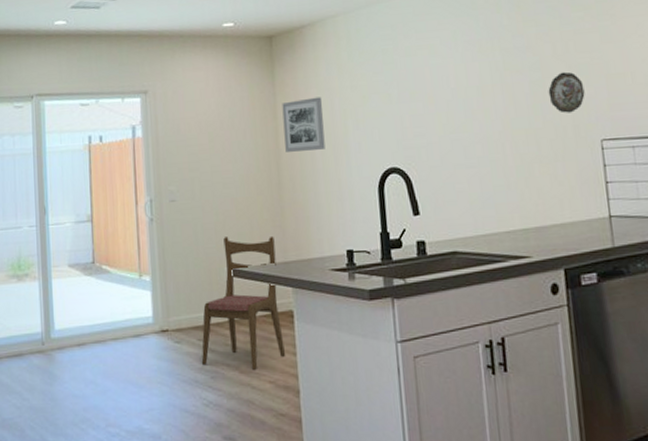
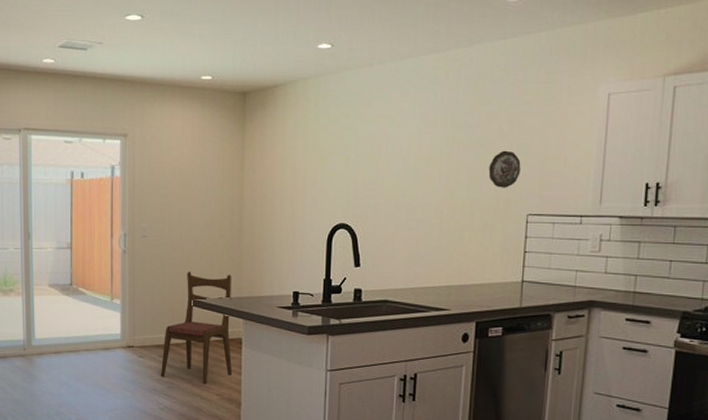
wall art: present [282,97,325,152] -> none [249,154,287,202]

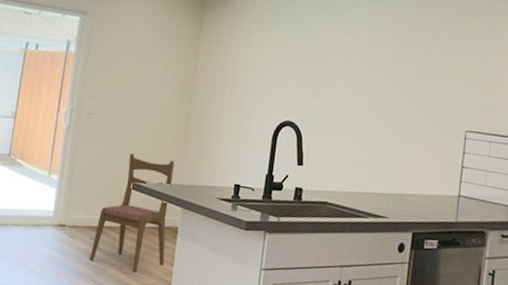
decorative plate: present [488,150,521,188] -> none [431,67,462,104]

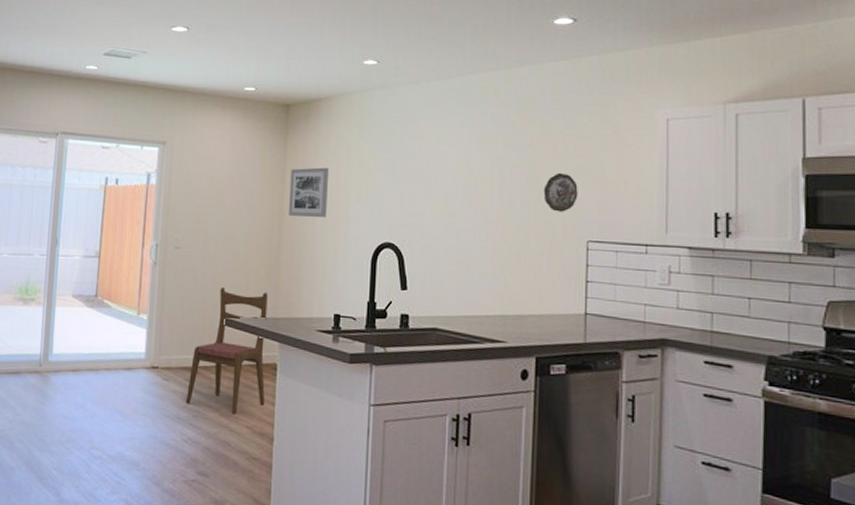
wall art: none [199,46,241,94] -> present [289,167,330,217]
decorative plate: none [431,67,462,104] -> present [543,172,578,212]

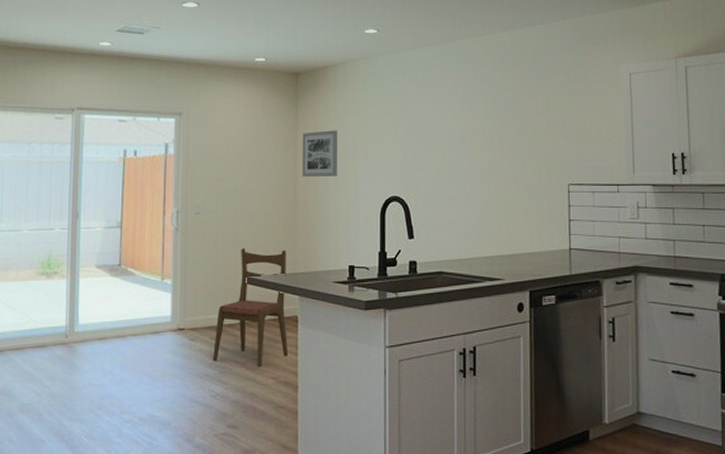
decorative plate: present [543,172,578,212] -> none [529,124,559,160]

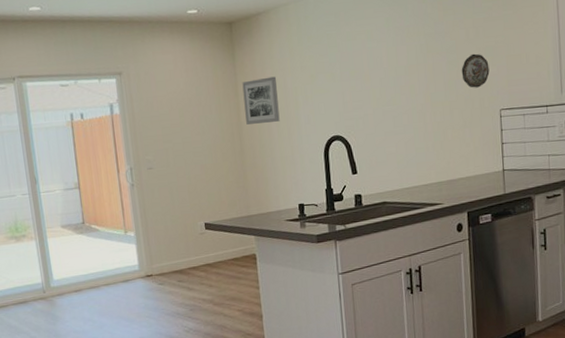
dining chair: present [213,248,289,367] -> none [181,195,251,302]
decorative plate: none [529,124,559,160] -> present [461,53,490,88]

